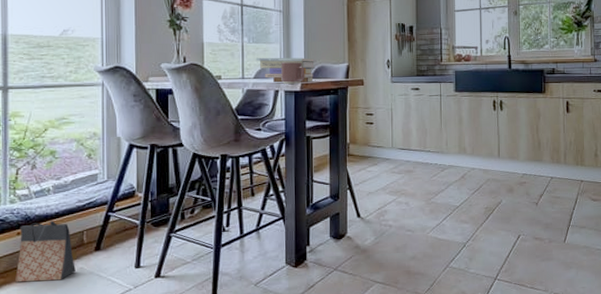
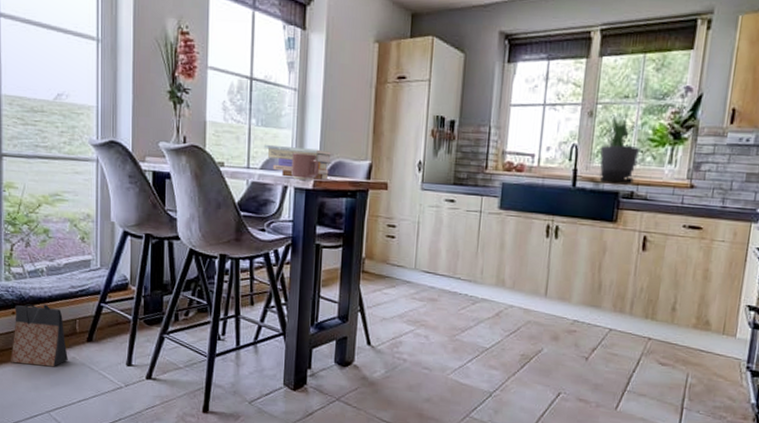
planter: none [525,12,555,64] -> present [599,115,640,185]

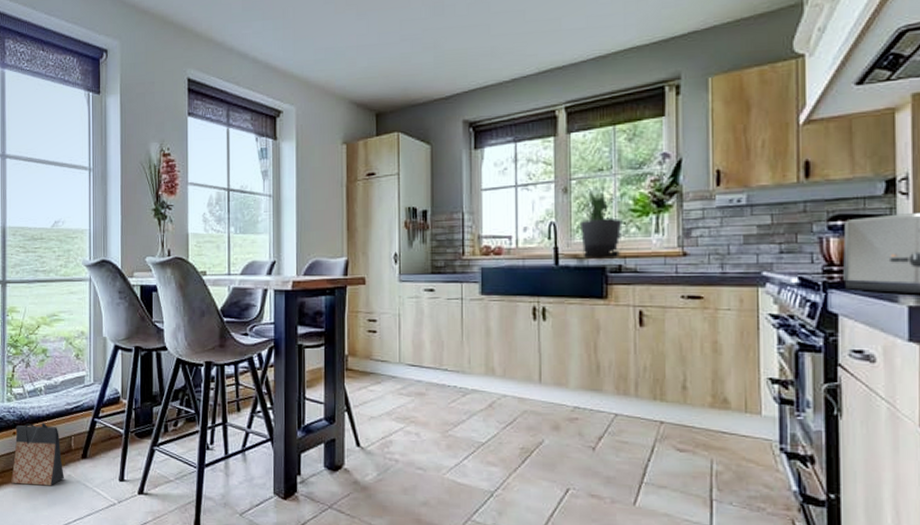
books: present [263,144,331,181] -> none [242,250,308,281]
mug: present [291,153,320,180] -> none [270,256,298,281]

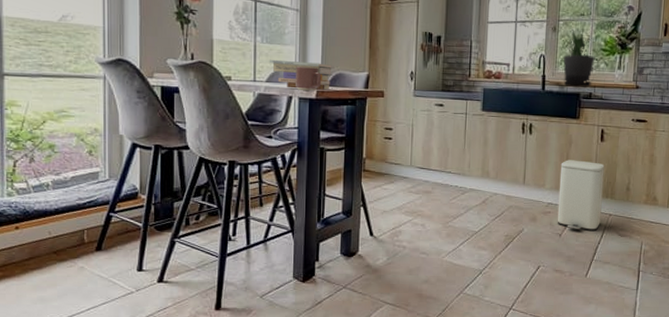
bag: present [11,423,64,486] -> none [14,217,76,278]
books: none [242,250,308,281] -> present [268,59,332,91]
mug: none [270,256,298,281] -> present [296,67,322,91]
pedal bin: none [587,351,649,444] -> present [557,160,605,231]

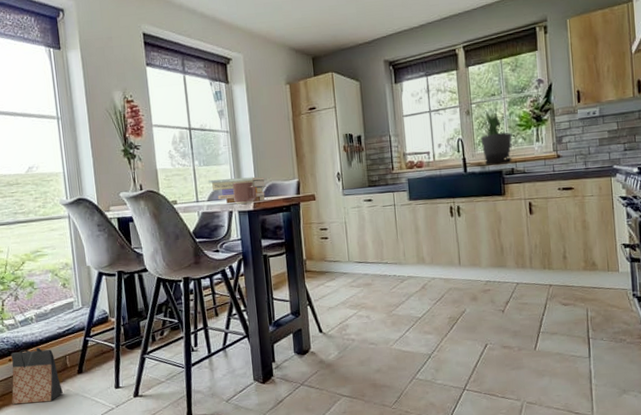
bag: none [14,217,76,278] -> present [10,347,63,405]
pedal bin: present [557,160,605,231] -> none [493,235,542,304]

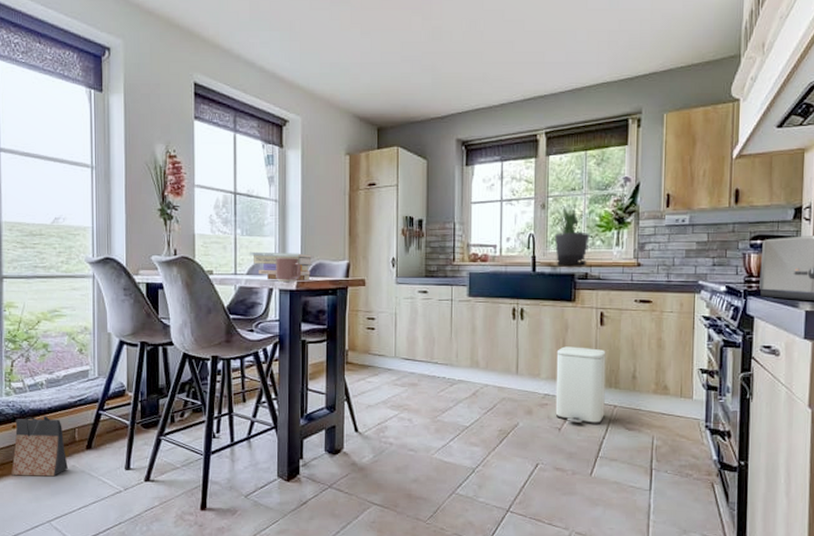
pedal bin: none [493,235,542,304] -> present [555,346,606,424]

